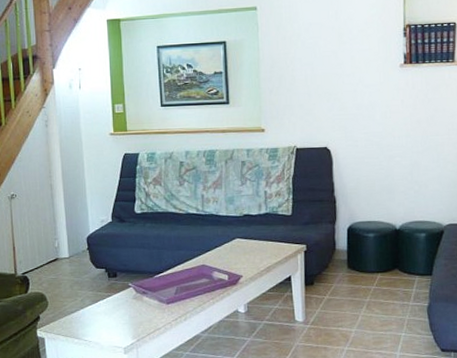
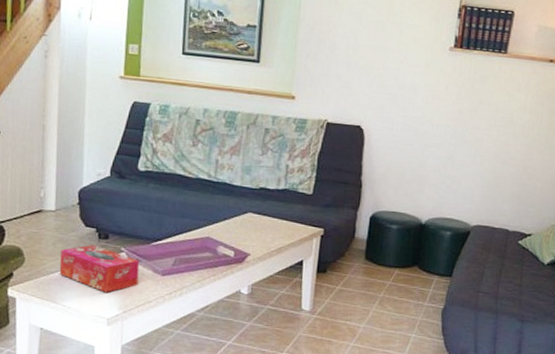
tissue box: none [77,284,147,325] -> present [59,245,140,292]

